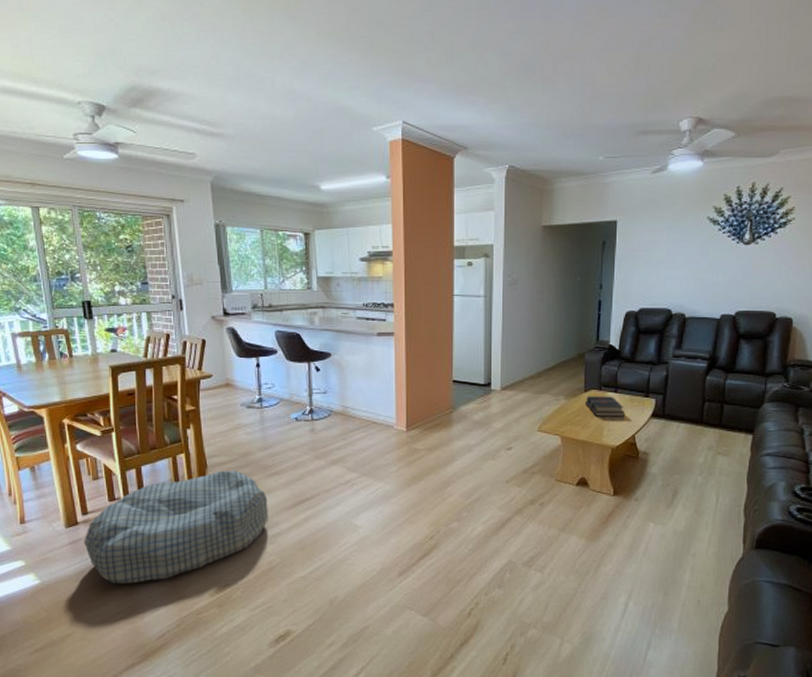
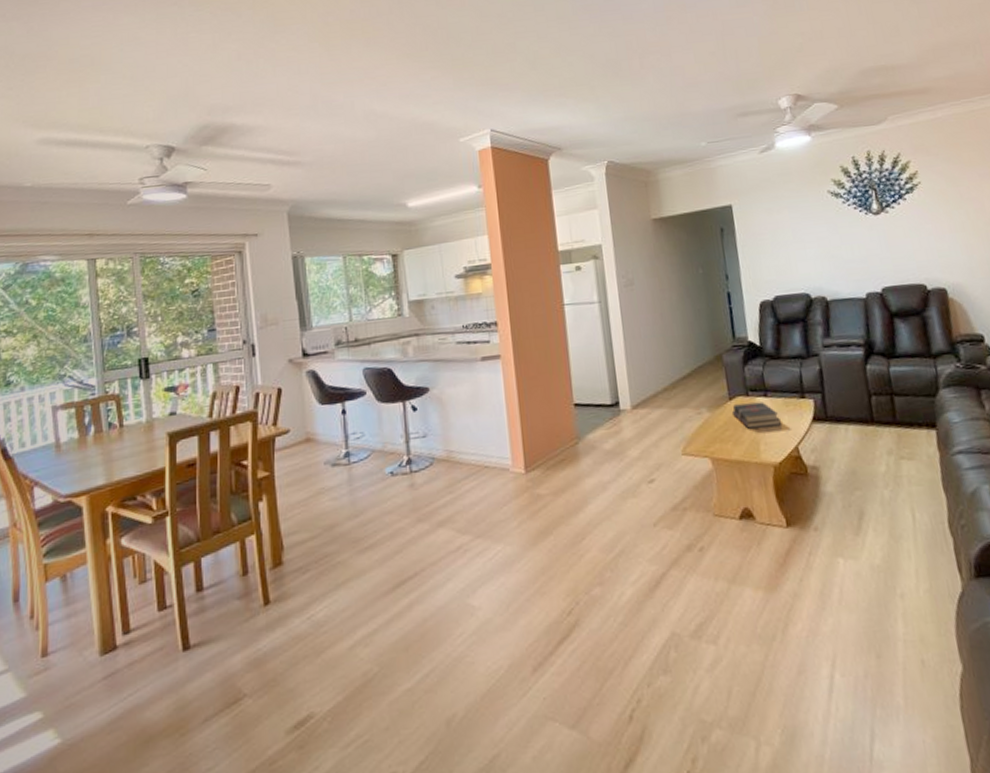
dog bed: present [84,470,268,583] -> none [122,549,362,731]

